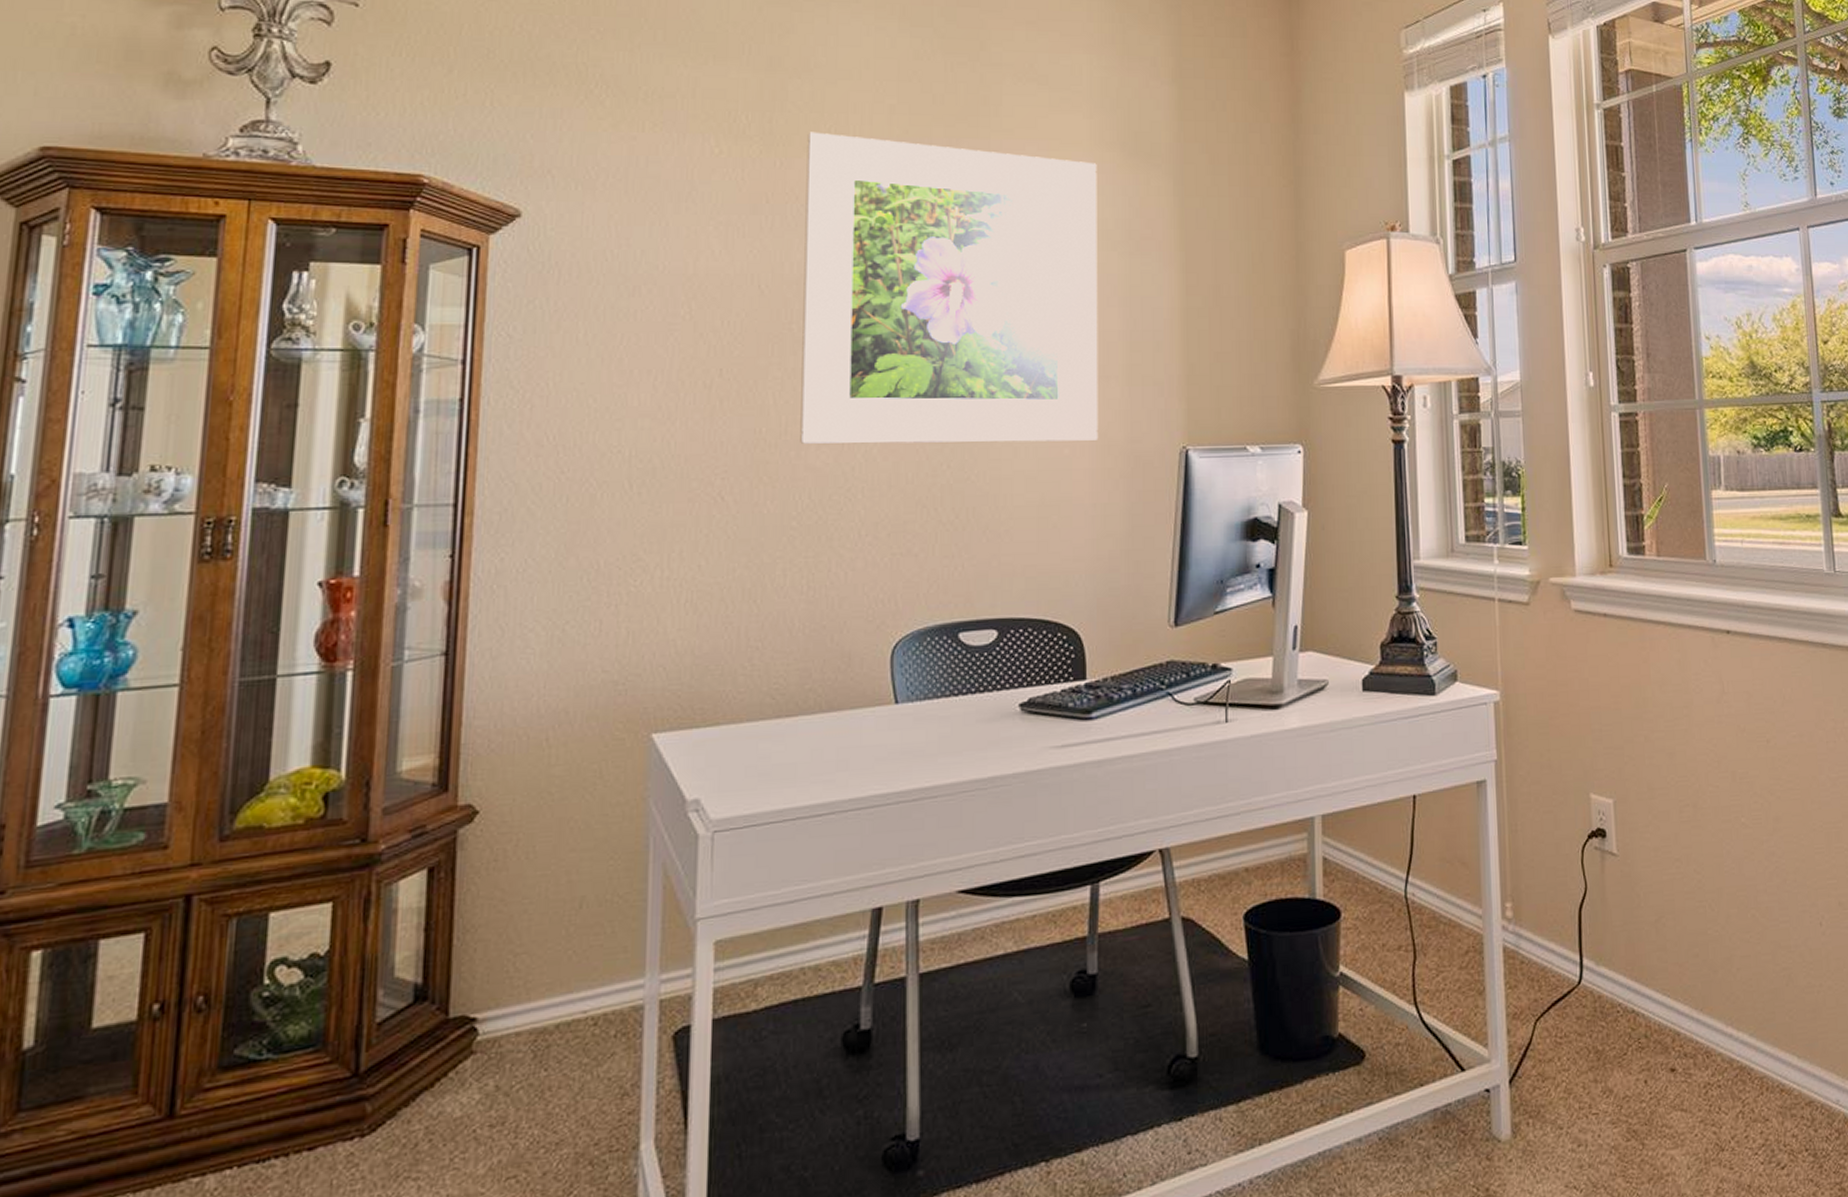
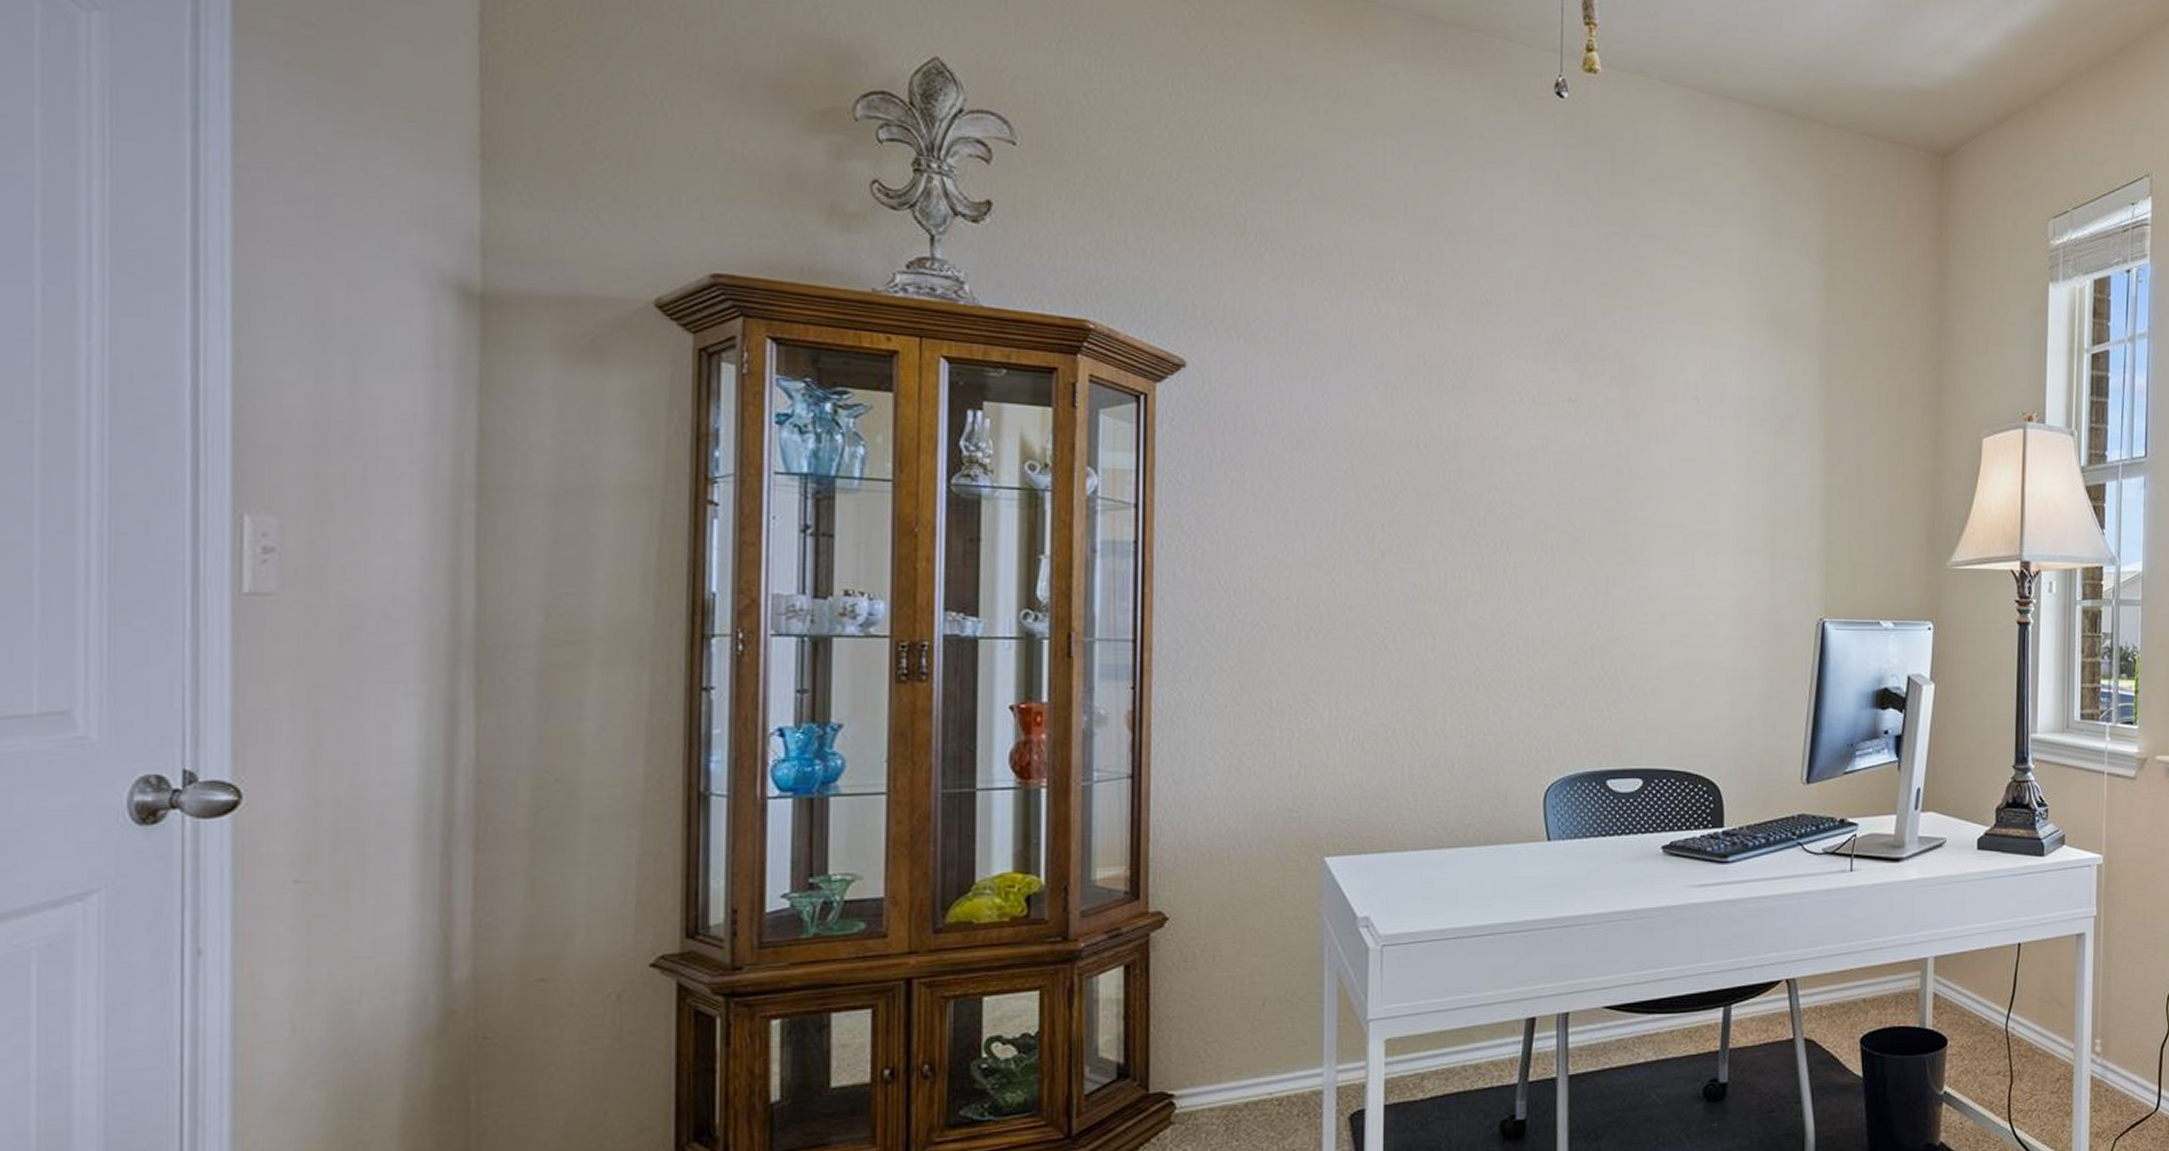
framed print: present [800,132,1099,444] -> none [1458,295,1746,609]

